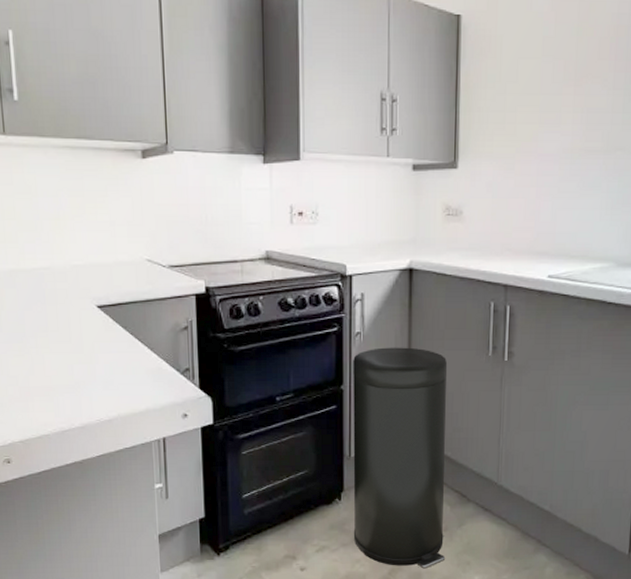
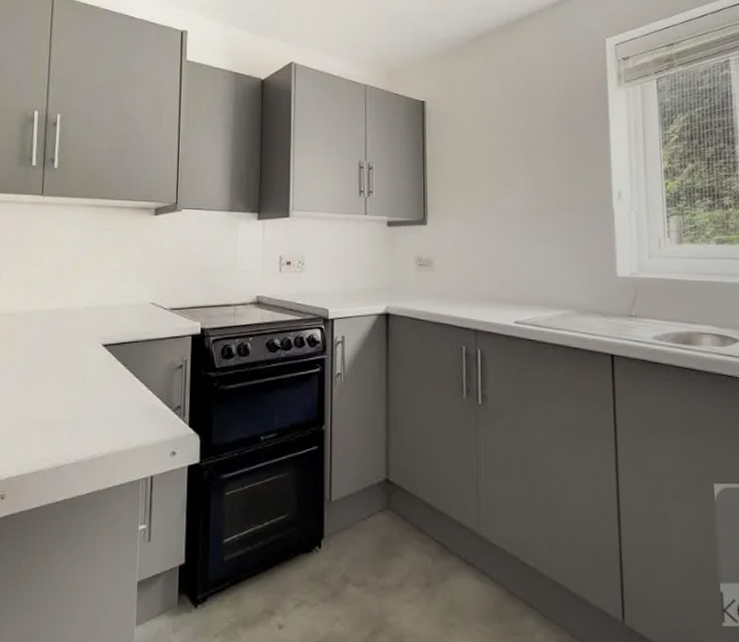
pedal bin: present [353,347,448,569] -> none [333,388,429,631]

